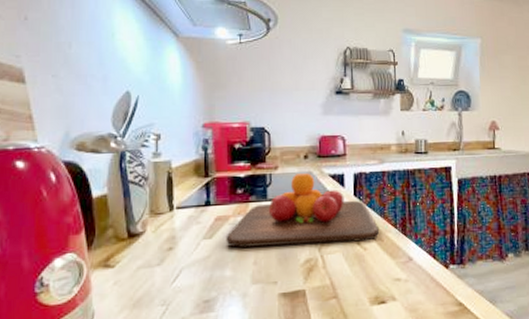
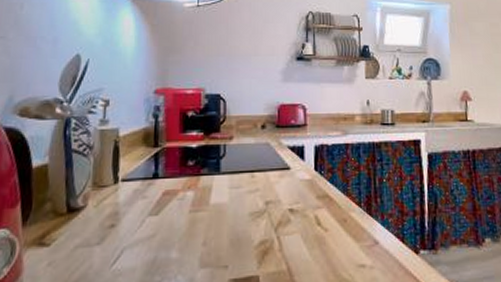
chopping board: present [226,173,380,248] -> none [173,144,343,226]

